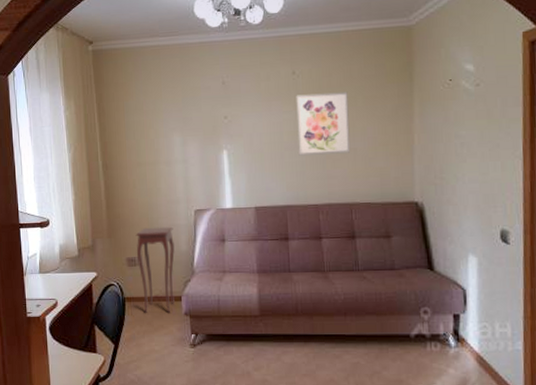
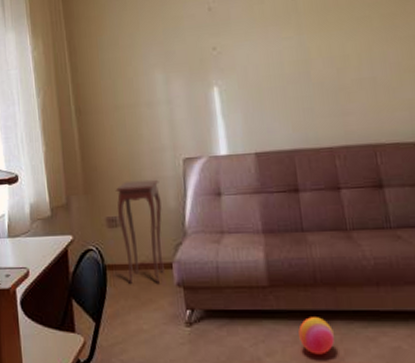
ball: none [281,340,309,369] -> present [298,317,335,355]
wall art: present [296,92,351,156] -> none [296,10,369,89]

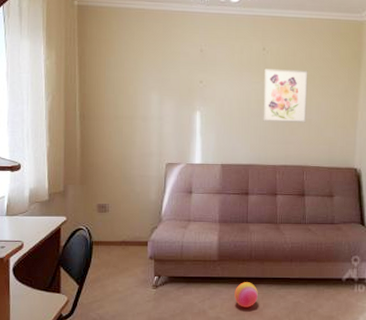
side table: present [115,179,165,284] -> none [107,177,145,256]
wall art: none [296,10,369,89] -> present [263,69,308,123]

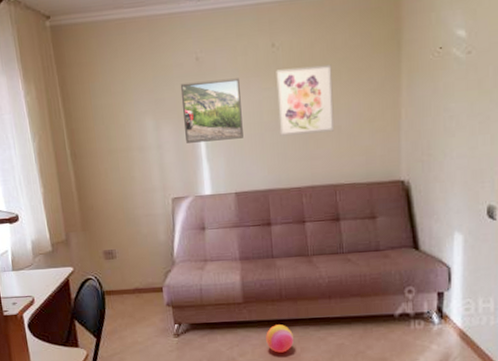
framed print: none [184,69,234,120] -> present [180,78,243,143]

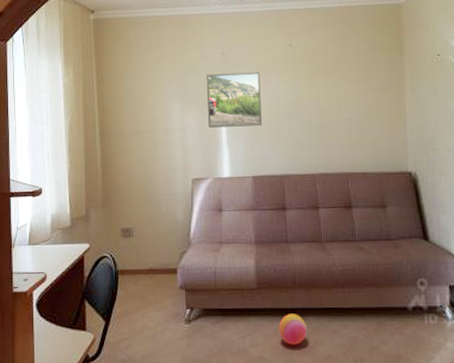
wall art: present [276,64,335,136] -> none [293,64,346,125]

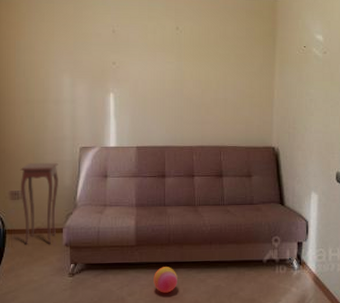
side table: none [131,196,171,287] -> present [20,162,58,245]
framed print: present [206,72,262,128] -> none [97,50,147,101]

